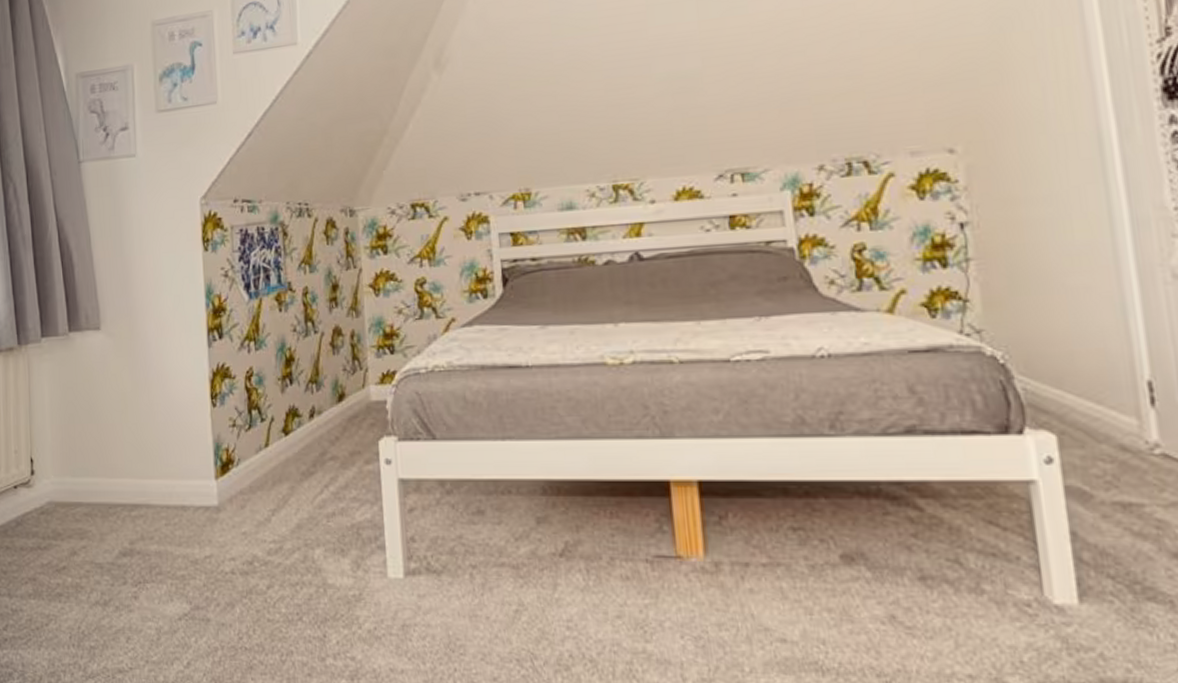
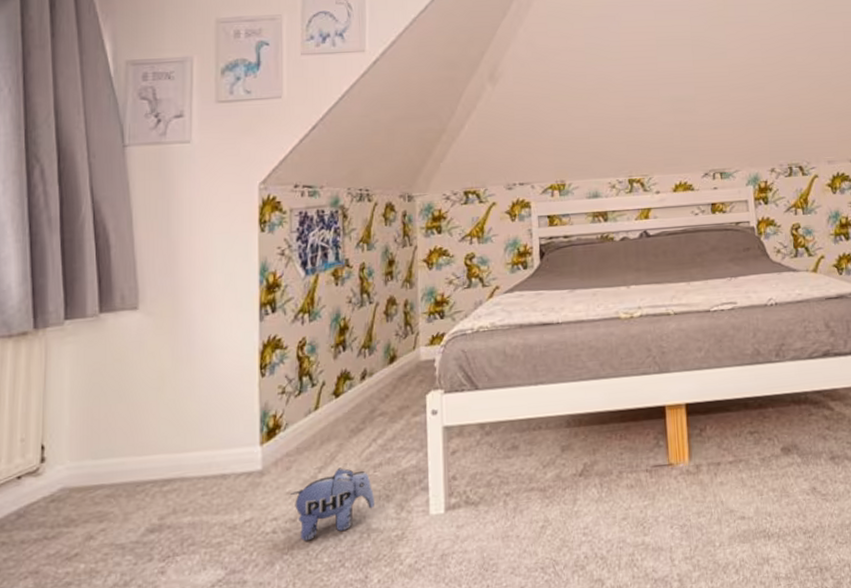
plush toy: none [245,512,330,587] -> present [289,467,376,542]

